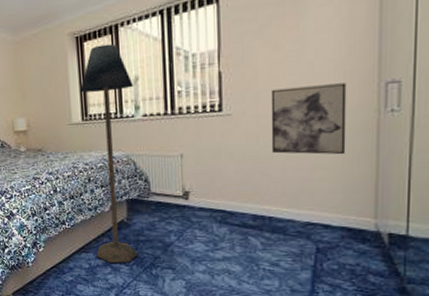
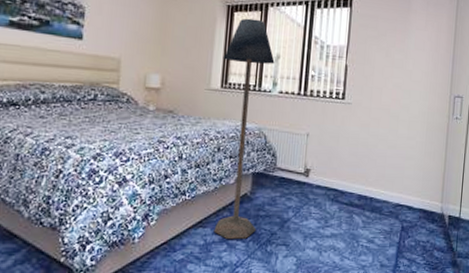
wall art: present [271,83,347,155] -> none [377,88,431,149]

